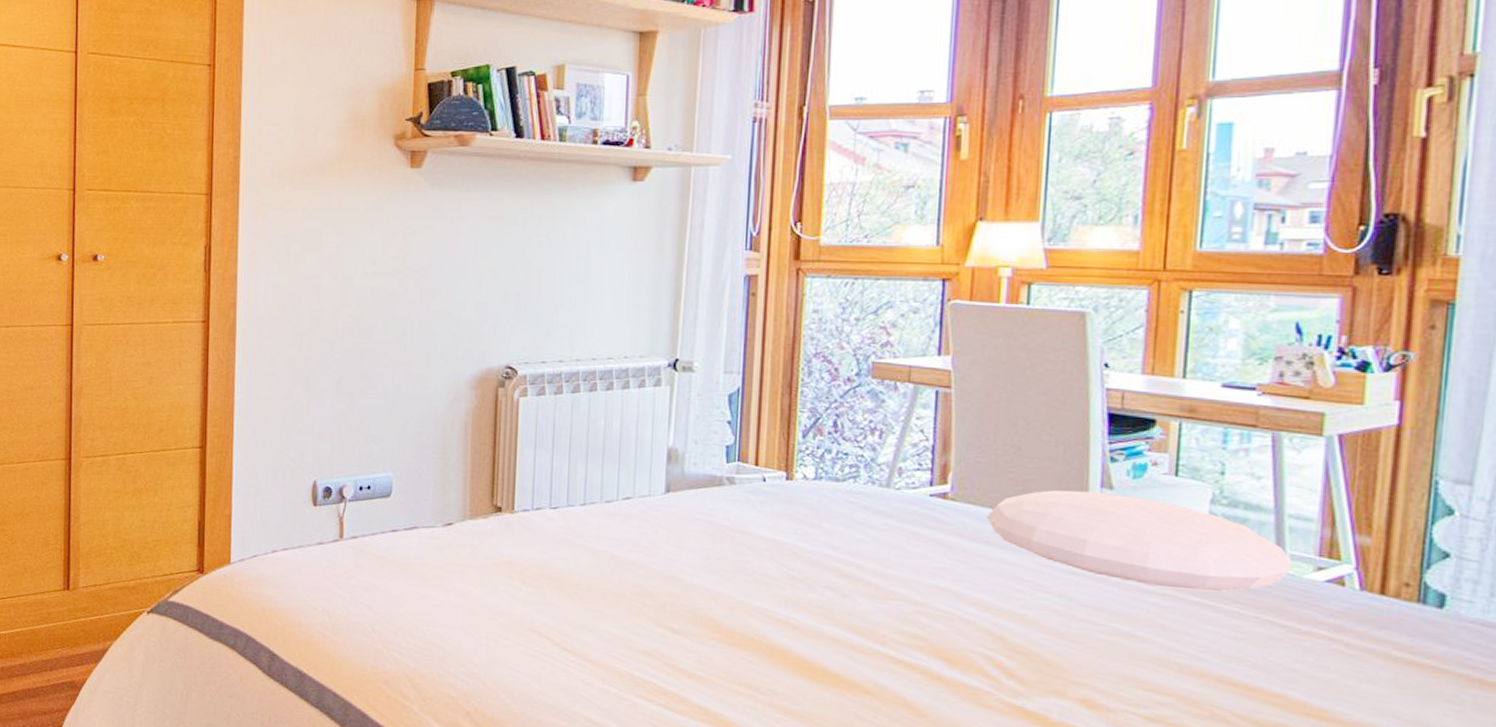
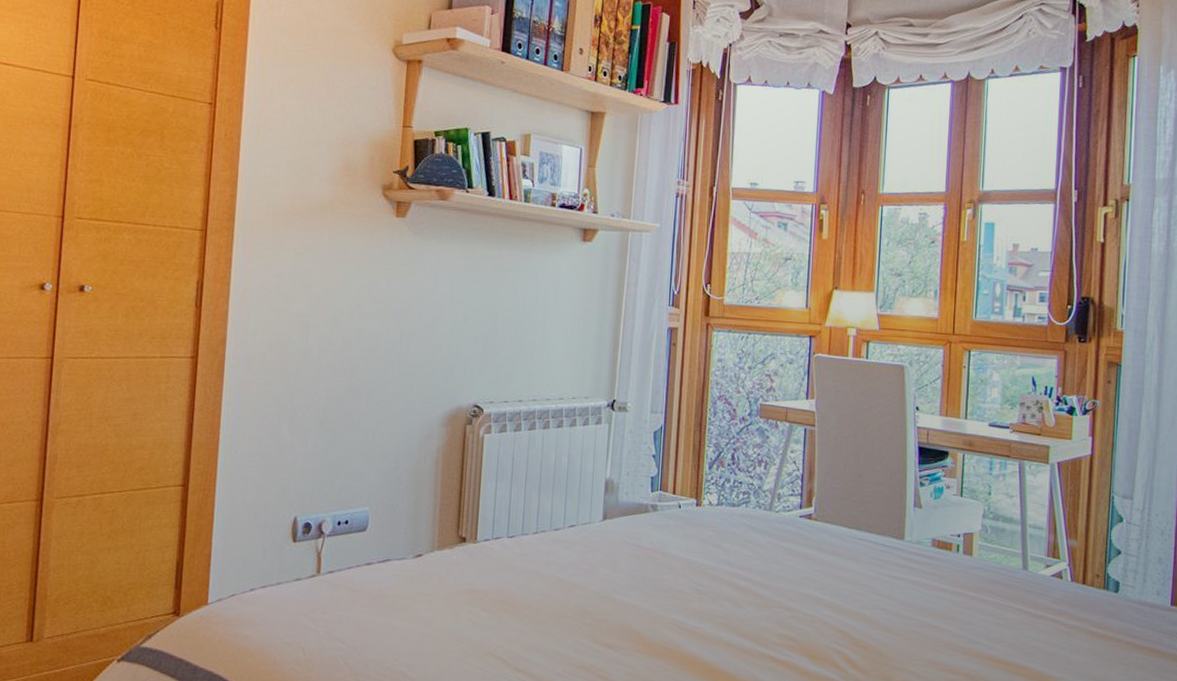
cushion: present [986,490,1292,592] -> none [838,509,1032,588]

